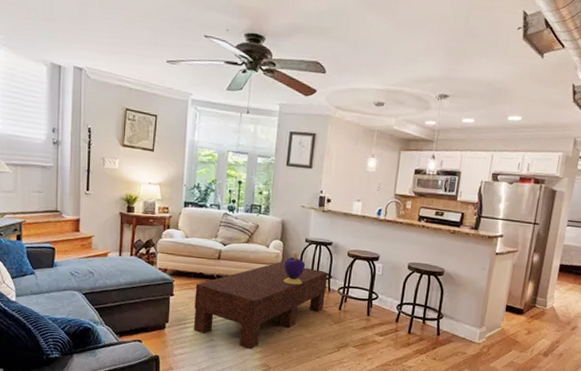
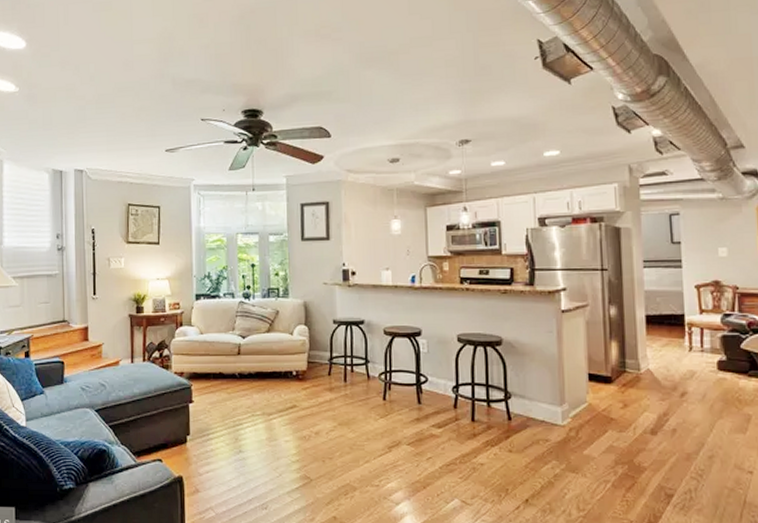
coffee table: present [193,261,329,350] -> none [216,349,365,460]
decorative container: present [283,250,306,285] -> none [312,334,337,375]

